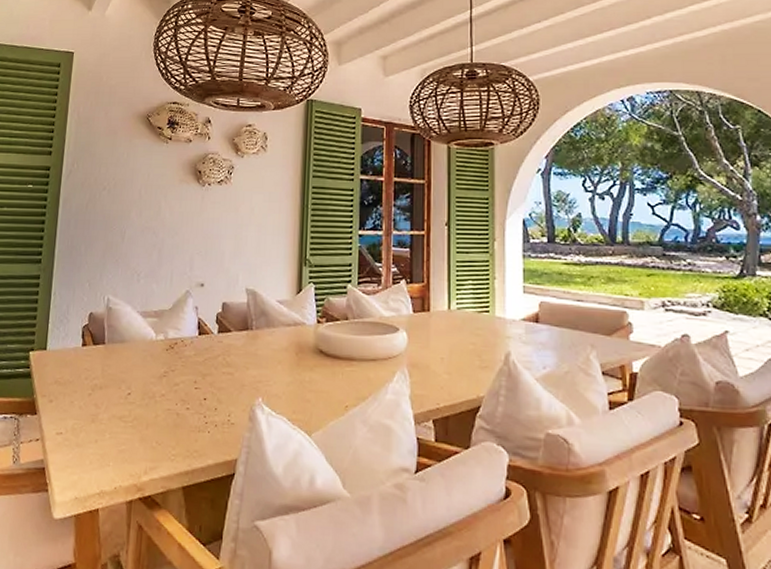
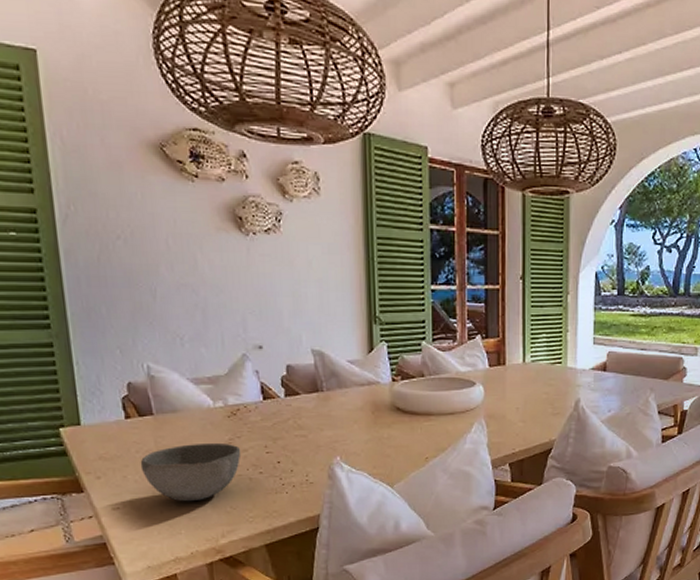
bowl: none [86,374,173,433] -> present [140,442,241,502]

